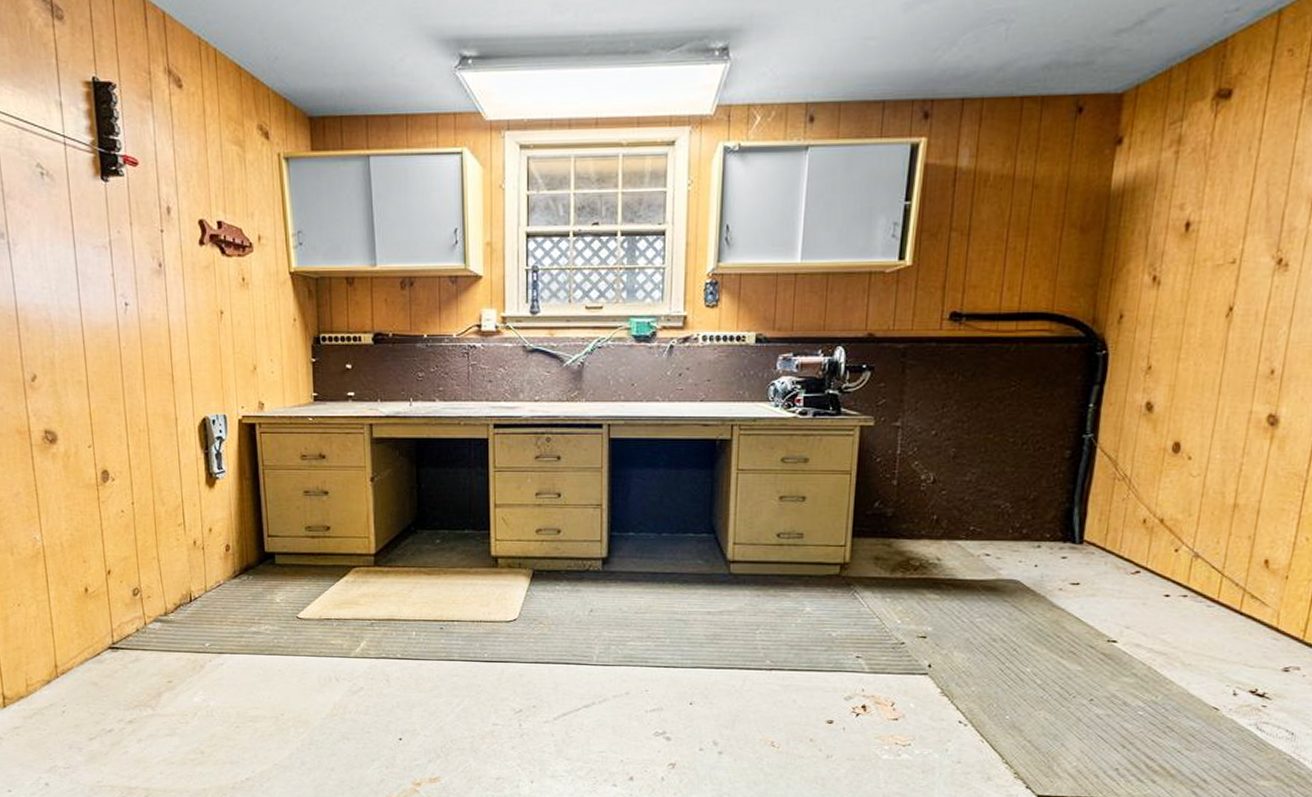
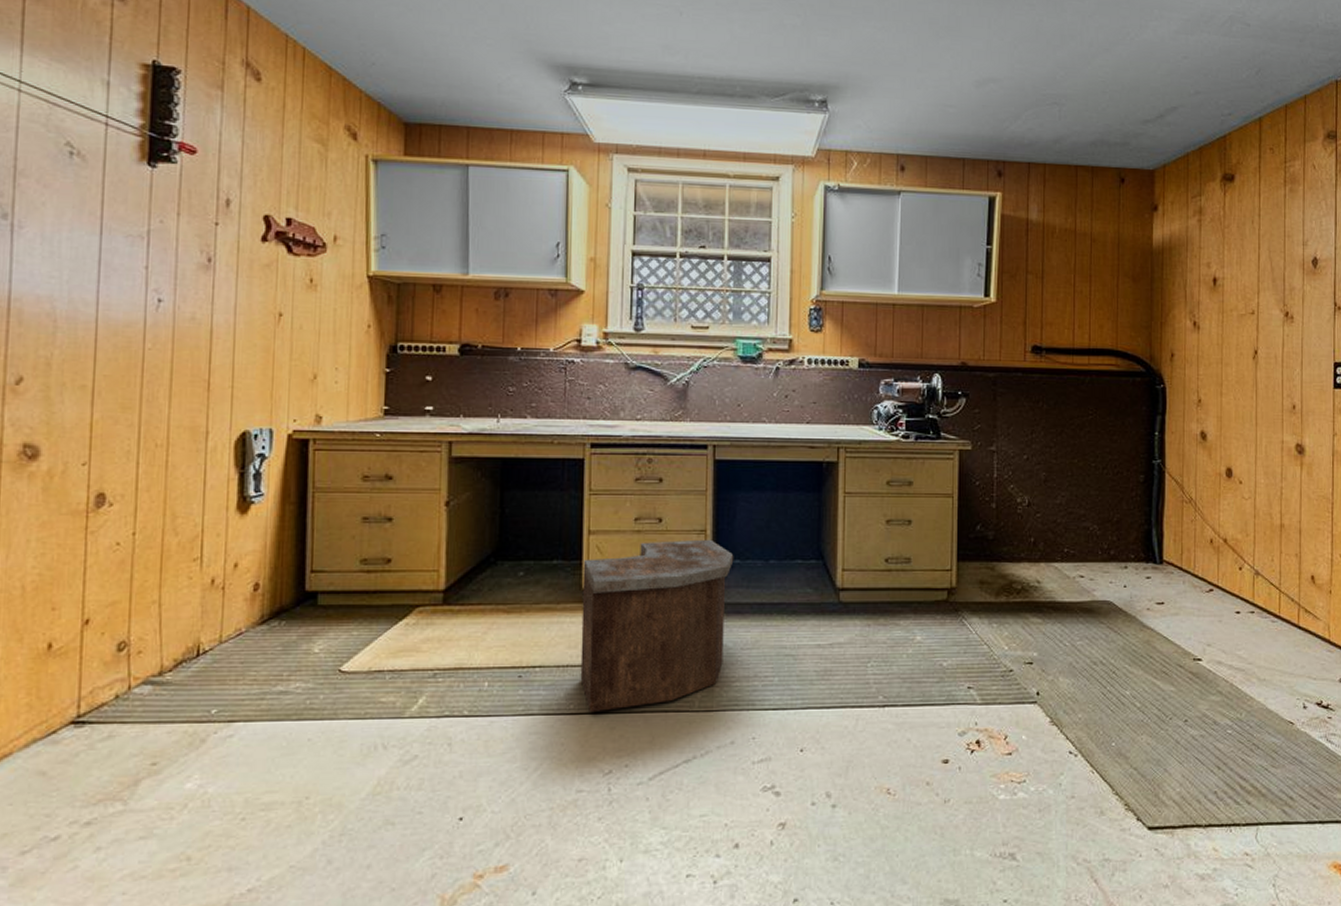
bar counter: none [491,513,628,661] -> present [580,539,734,713]

